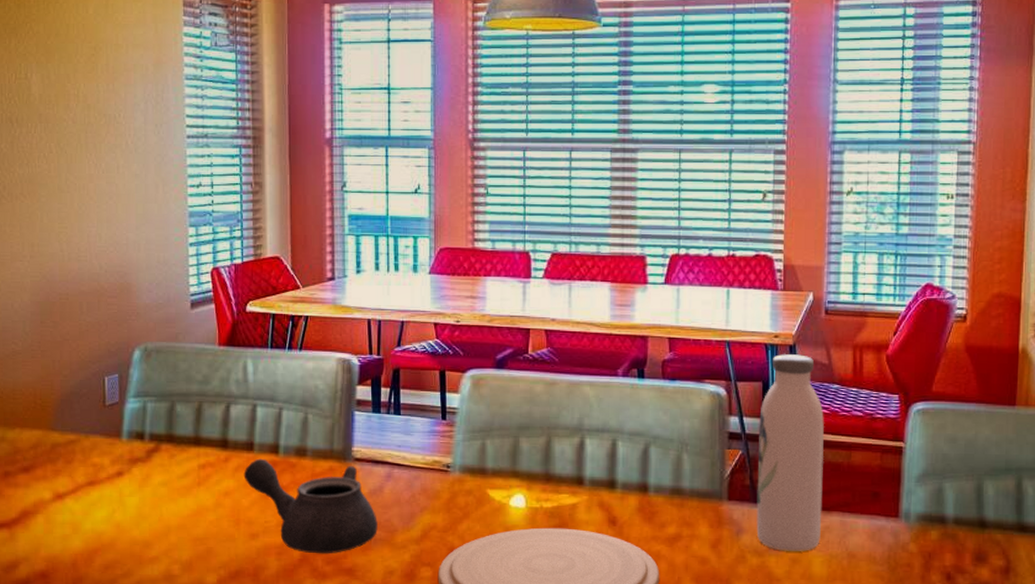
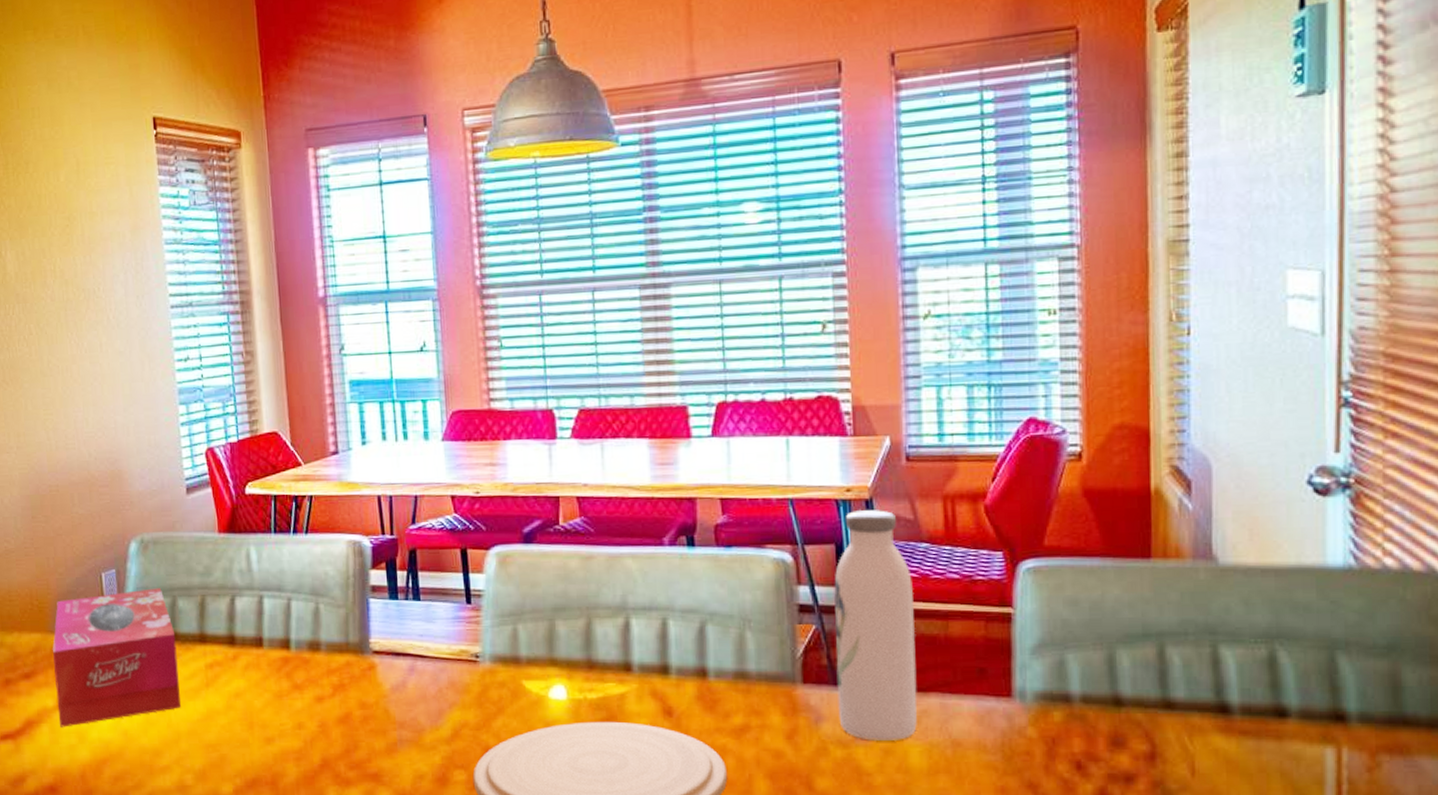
tissue box: none [53,393,172,518] -> present [53,588,181,727]
teapot: present [243,458,378,554] -> none [254,655,403,759]

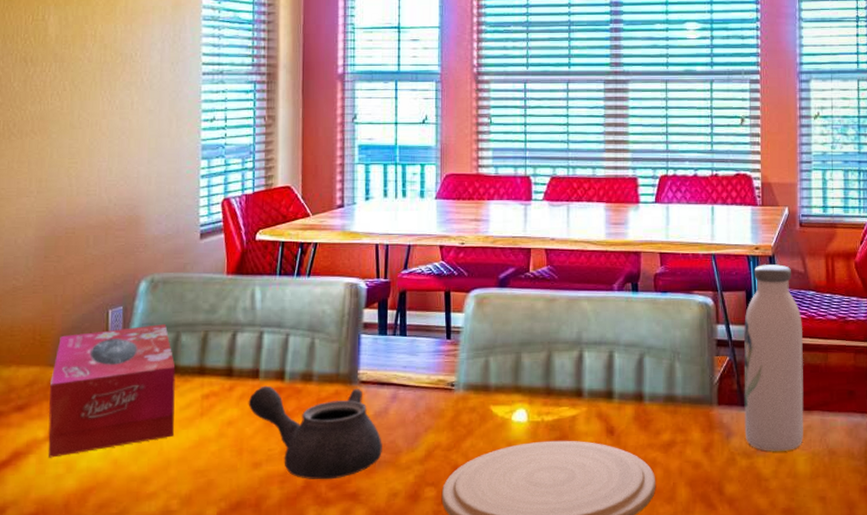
teapot: none [254,655,403,759] -> present [248,385,382,480]

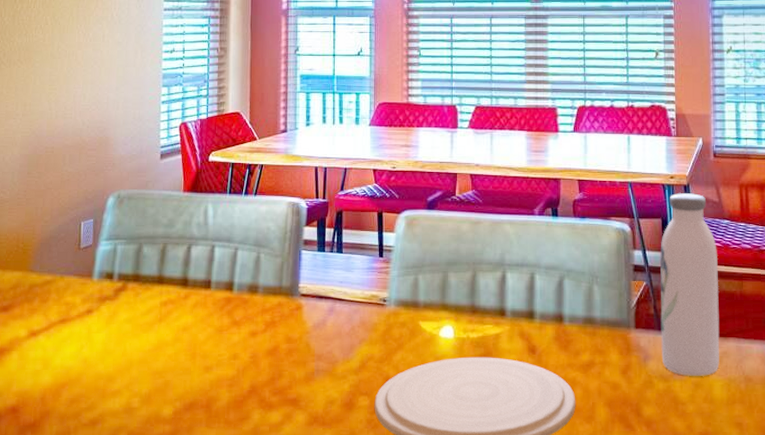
tissue box: present [48,324,176,458] -> none [27,236,138,355]
teapot: present [248,385,382,480] -> none [201,295,320,386]

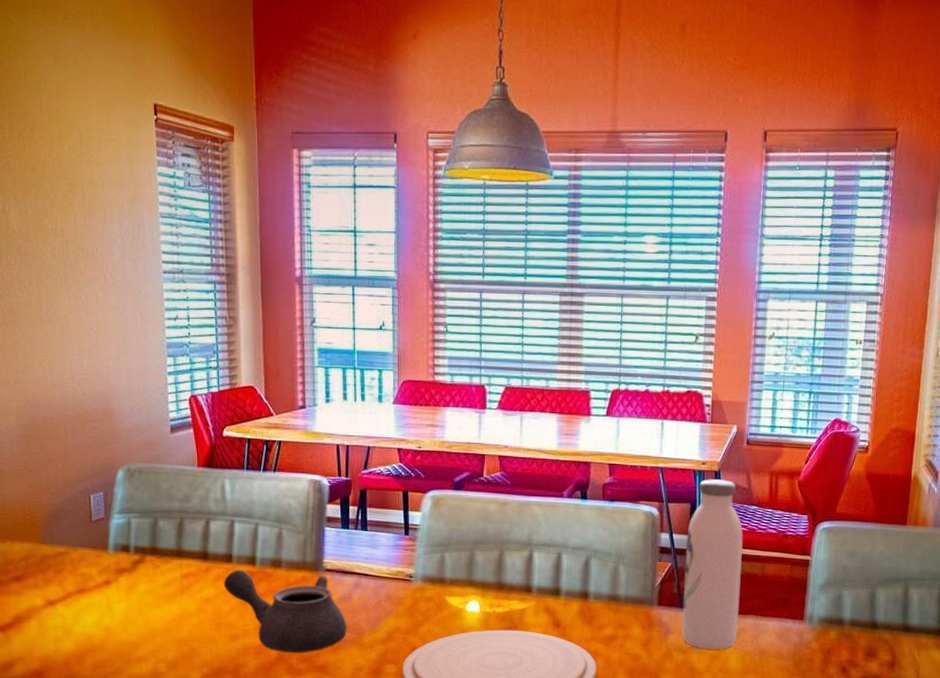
teapot: none [201,295,320,386] -> present [223,569,347,654]

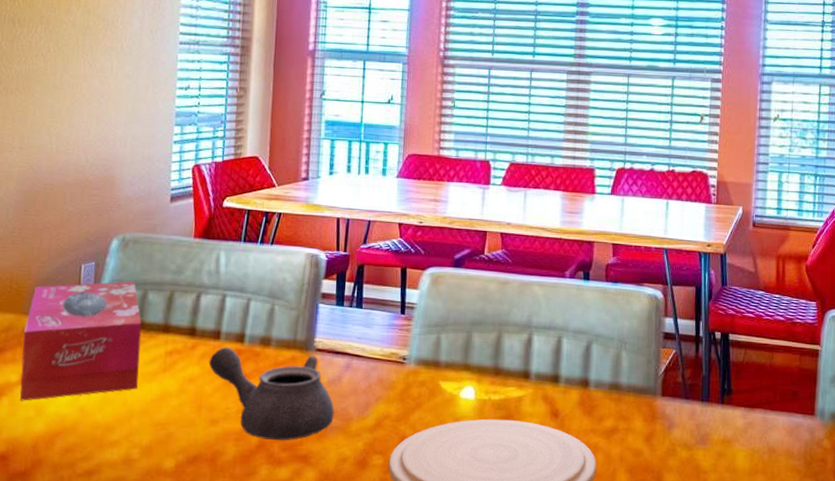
tissue box: none [43,510,158,623] -> present [19,281,142,401]
water bottle: present [682,478,744,649] -> none [686,261,751,446]

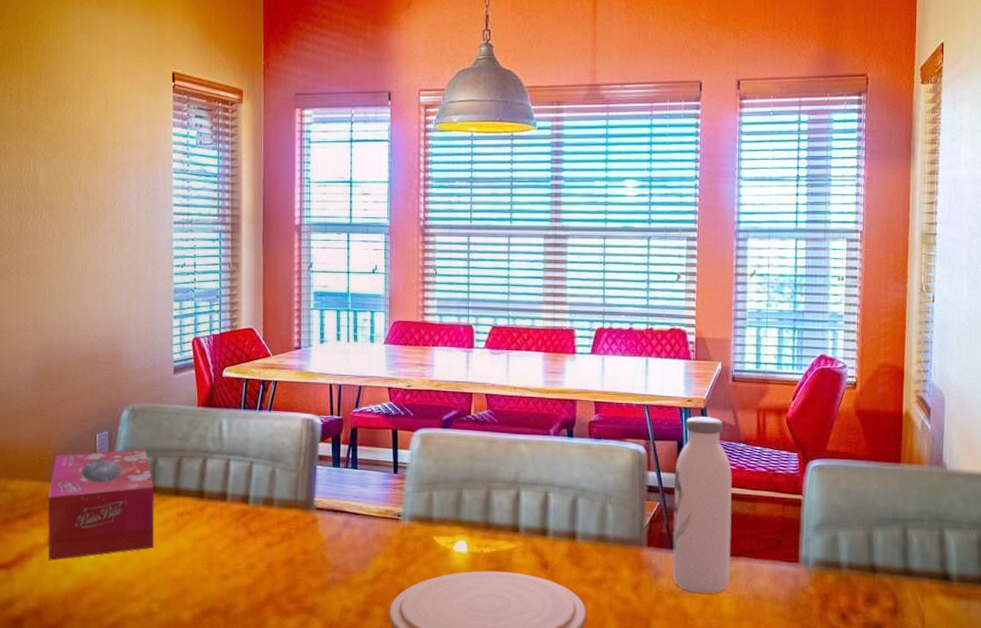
teapot: present [208,347,334,441] -> none [217,507,336,594]
water bottle: none [686,261,751,446] -> present [672,415,733,593]

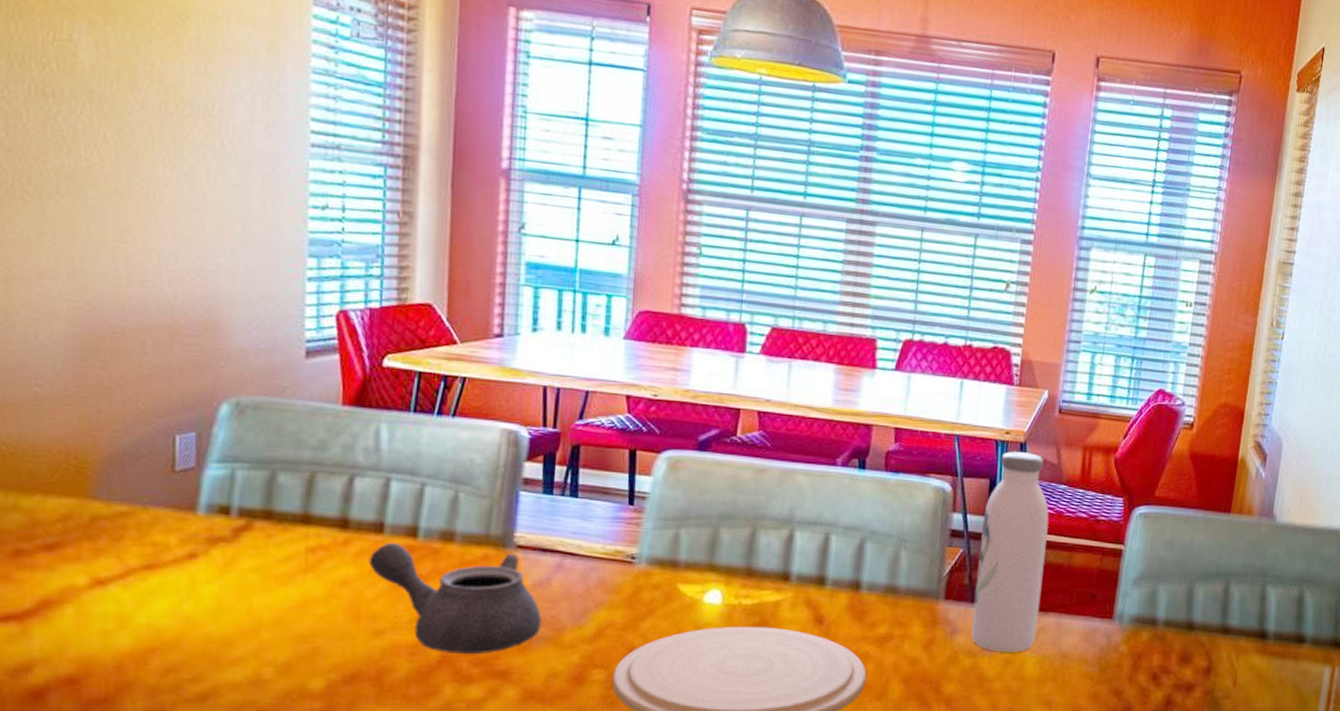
tissue box: present [48,449,154,561] -> none [91,458,270,610]
teapot: none [217,507,336,594] -> present [368,542,542,655]

